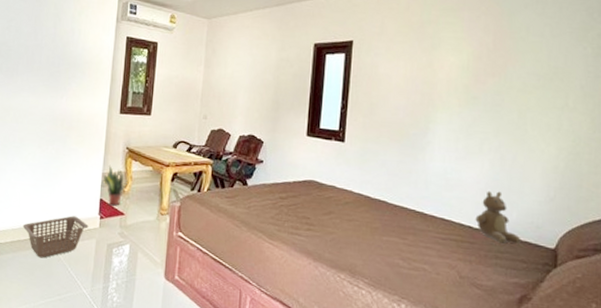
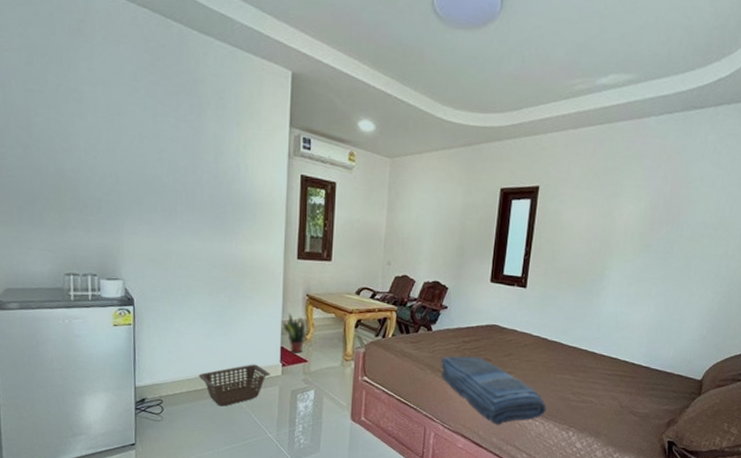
towel: none [256,212,373,293] -> present [440,356,546,426]
teddy bear: present [475,191,521,245] -> none [638,331,675,378]

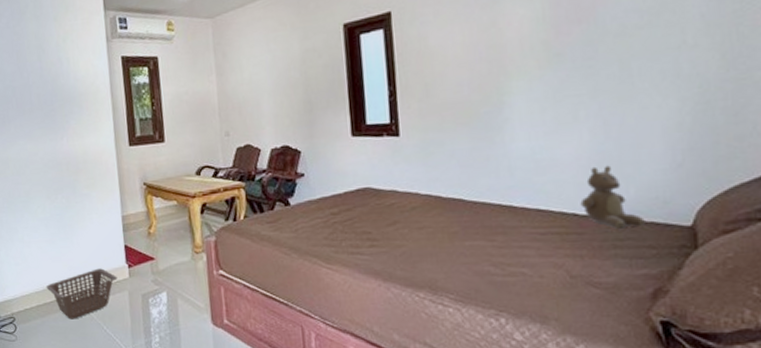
potted plant: present [284,312,312,354] -> none [124,205,154,251]
towel: present [440,356,546,426] -> none [308,230,460,318]
teddy bear: none [638,331,675,378] -> present [580,165,645,230]

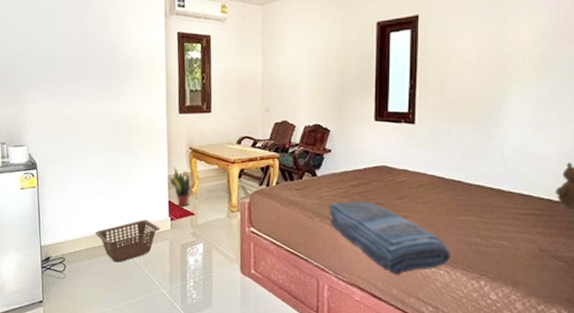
potted plant: none [124,205,154,251] -> present [170,166,197,207]
towel: none [308,230,460,318] -> present [329,200,451,276]

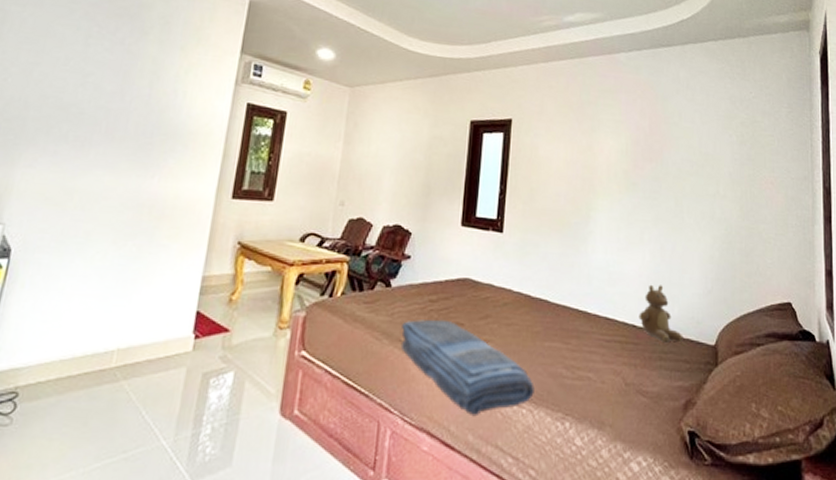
laundry basket: present [95,219,160,263] -> none [76,336,178,400]
potted plant: present [170,166,197,207] -> none [203,265,241,320]

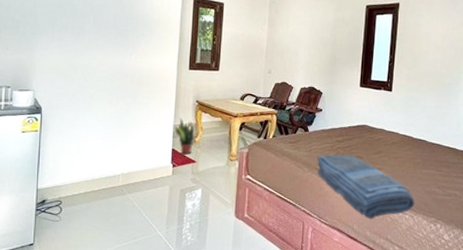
potted plant: none [203,265,241,320] -> present [175,117,201,155]

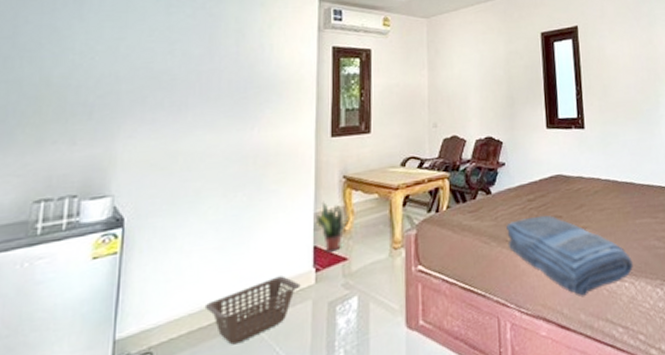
laundry basket: none [96,165,162,206] -> present [204,276,301,345]

